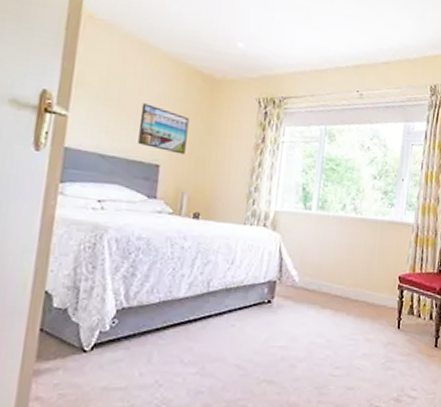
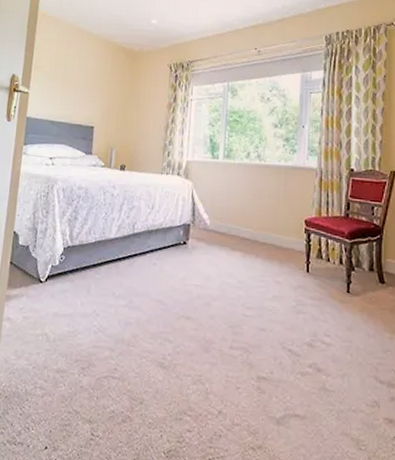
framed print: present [138,103,189,155] -> none [78,77,116,117]

